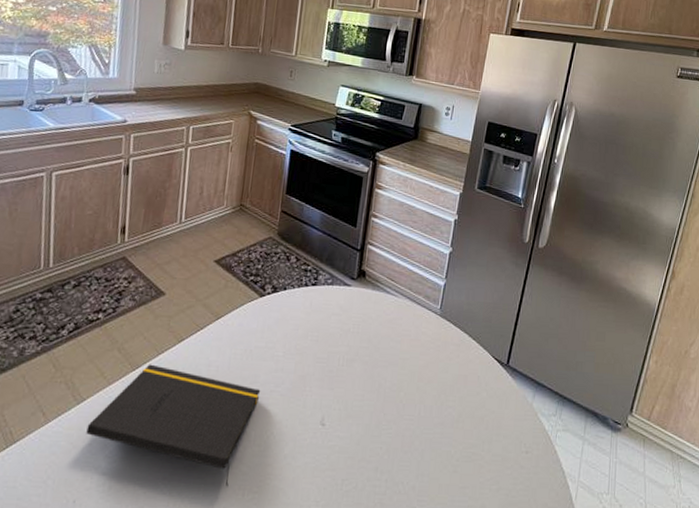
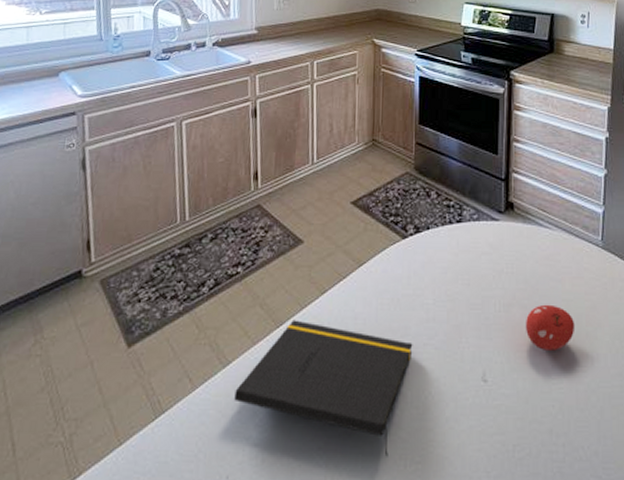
fruit: none [364,361,409,401] -> present [526,304,575,351]

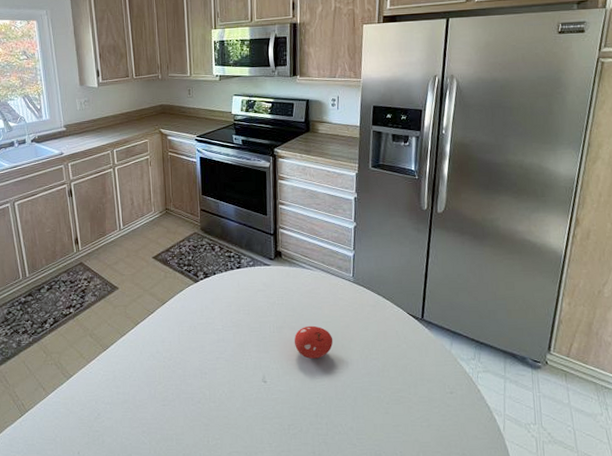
notepad: present [234,320,413,457] -> none [78,344,209,436]

